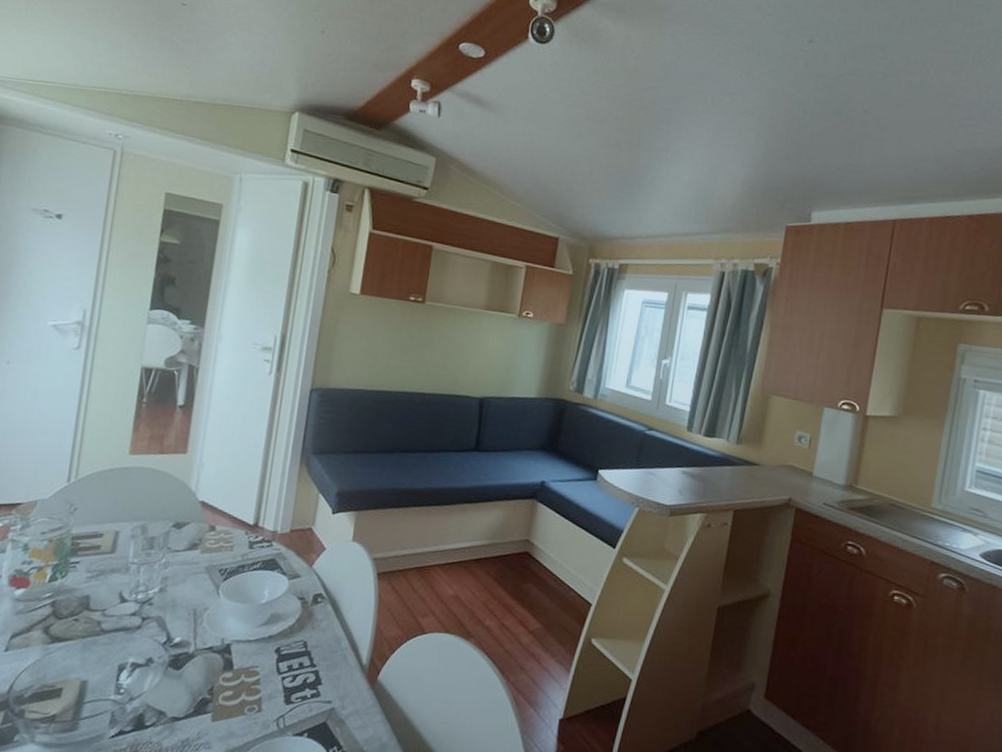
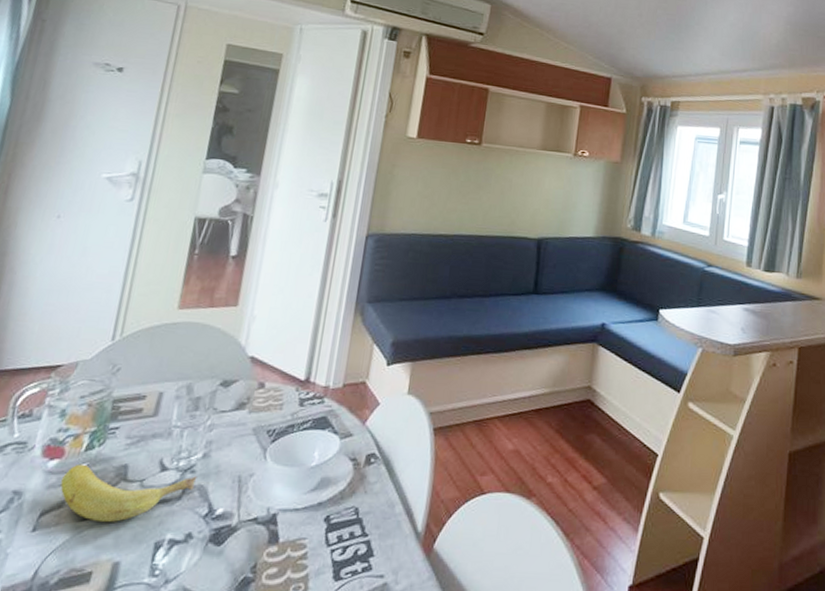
fruit: none [28,593,155,646] -> present [60,463,198,523]

